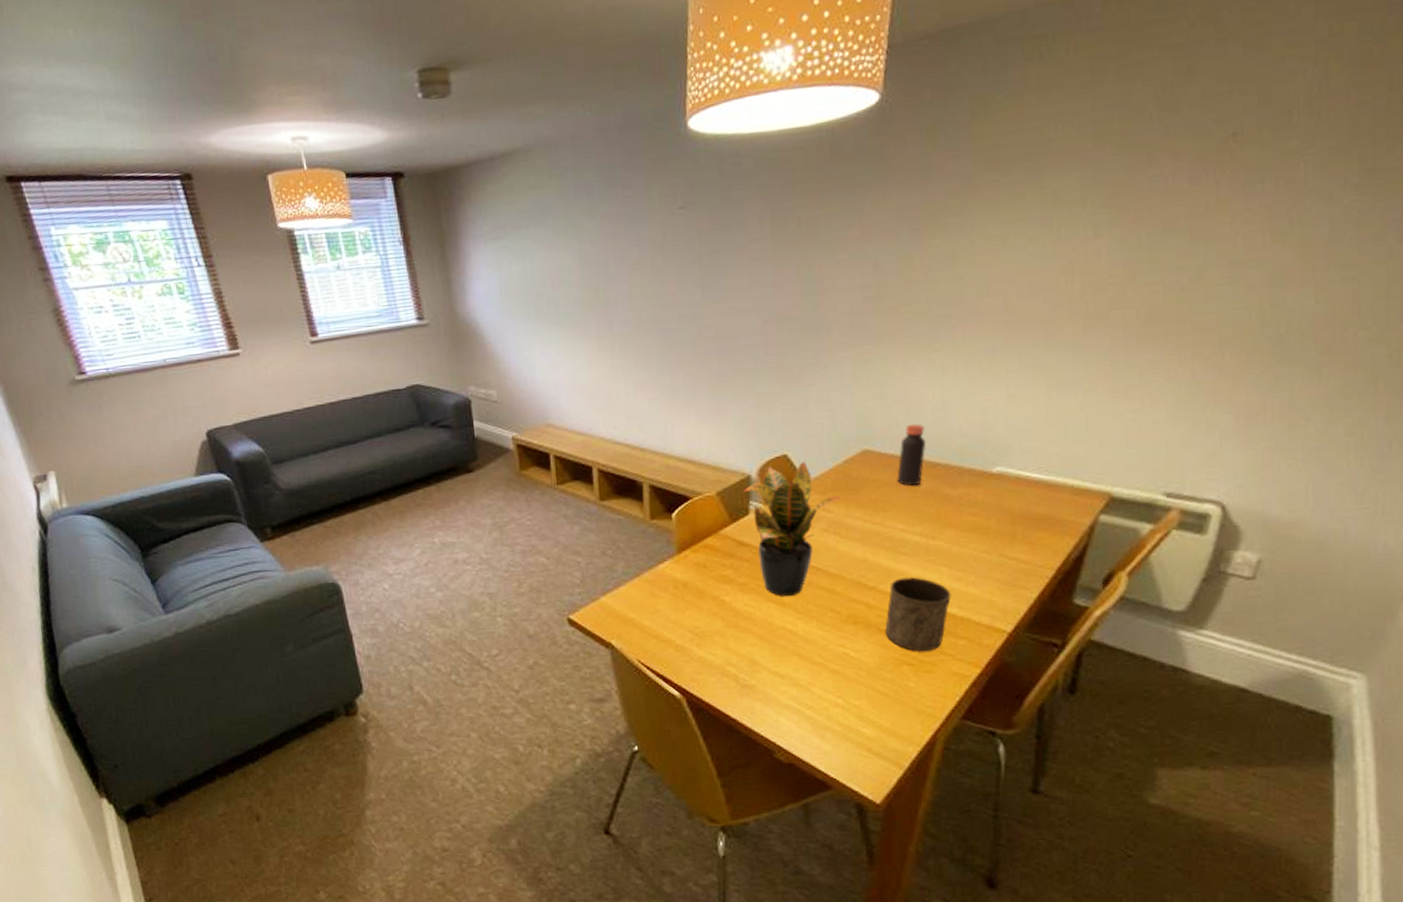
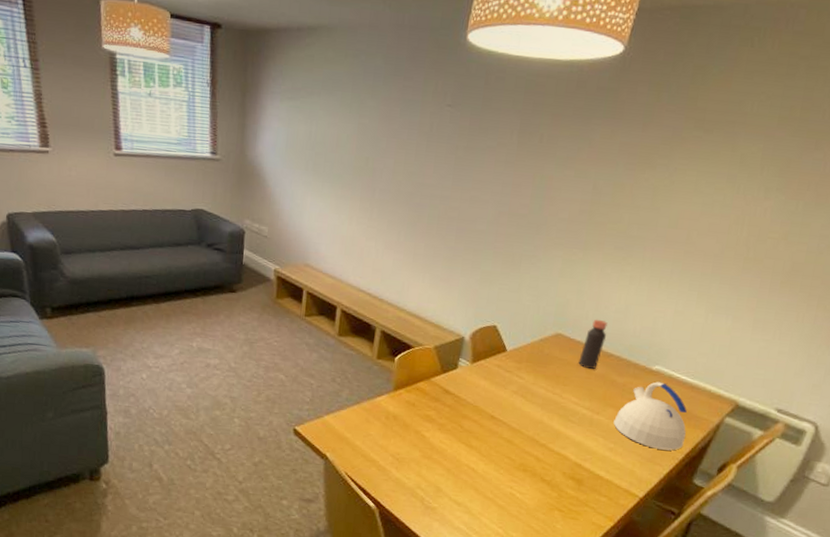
potted plant: present [743,462,840,596] -> none [456,332,532,441]
cup: present [885,577,952,652] -> none [546,440,603,503]
kettle: none [956,486,1052,570] -> present [613,381,687,451]

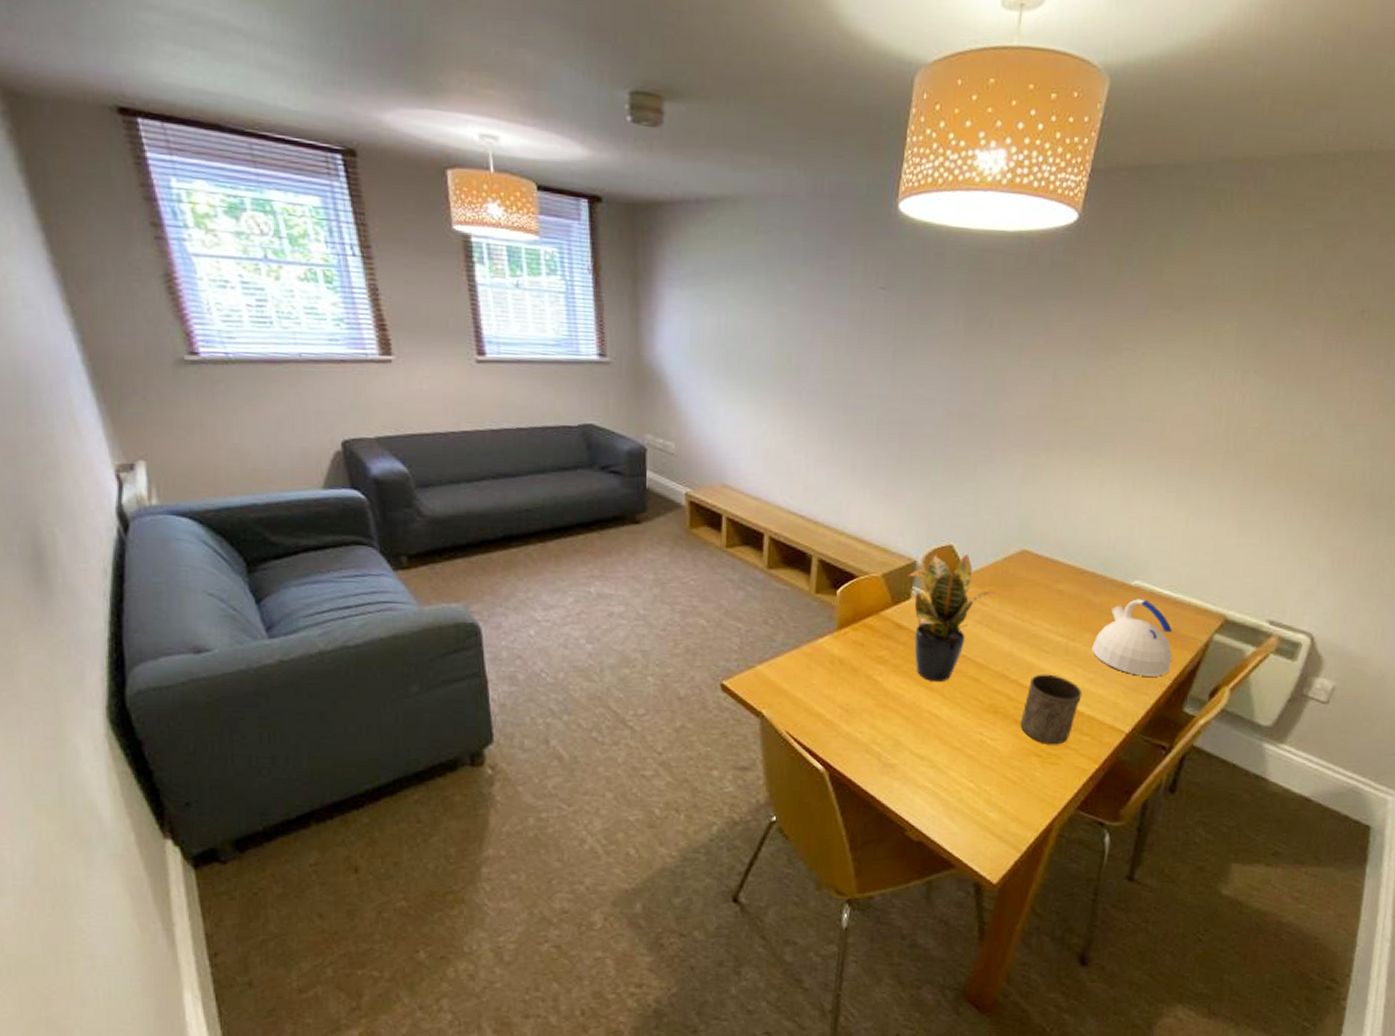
potted plant: none [456,332,532,441] -> present [907,554,996,681]
cup: none [546,440,603,503] -> present [1020,674,1083,745]
bottle: present [578,319,608,370] -> none [1048,531,1079,590]

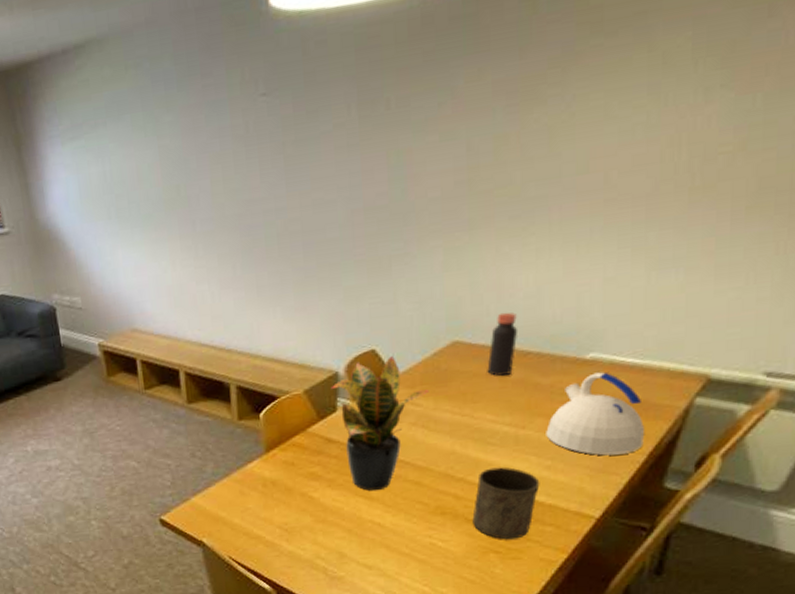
bottle: none [1048,531,1079,590] -> present [487,312,519,377]

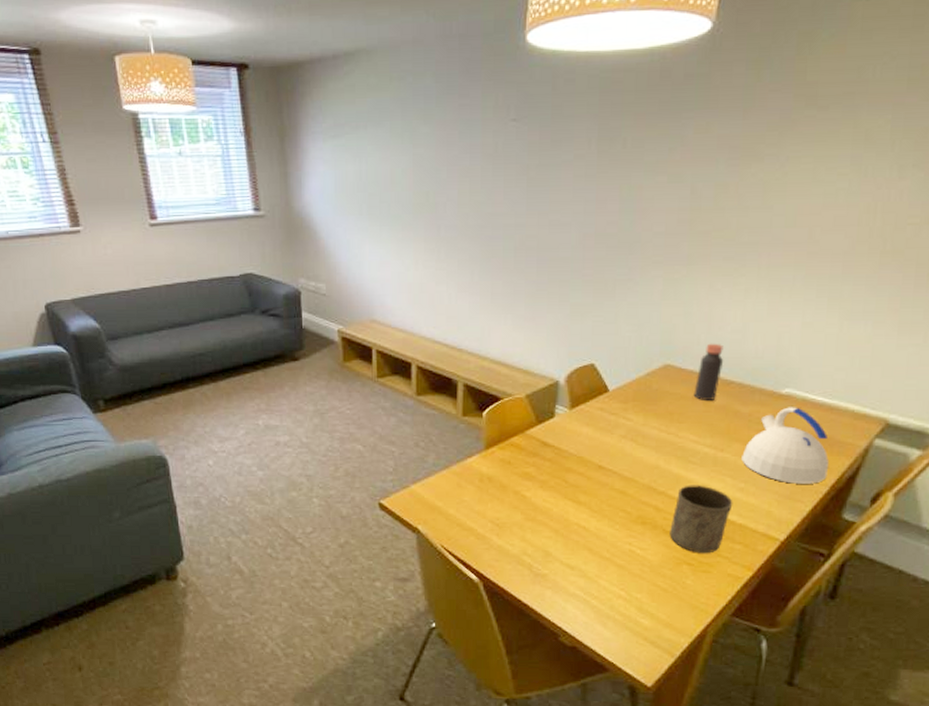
potted plant: present [330,356,429,491] -> none [550,372,640,495]

